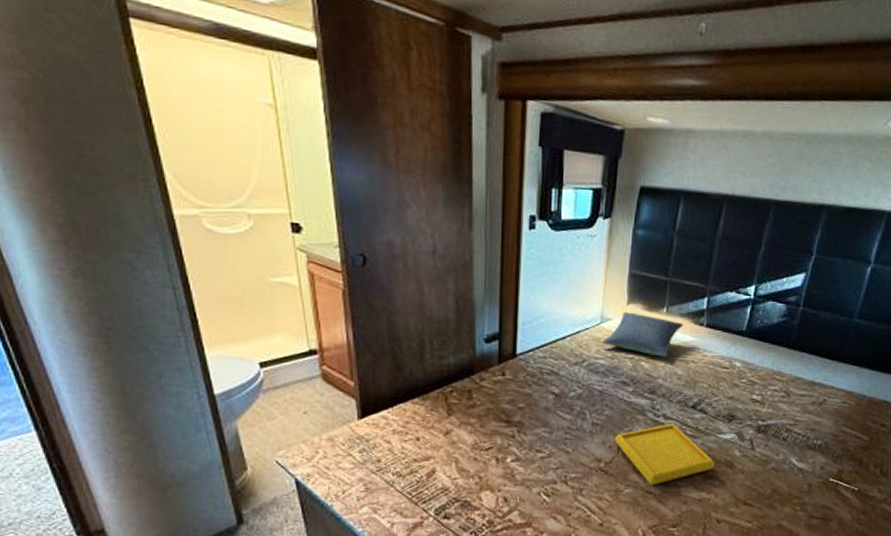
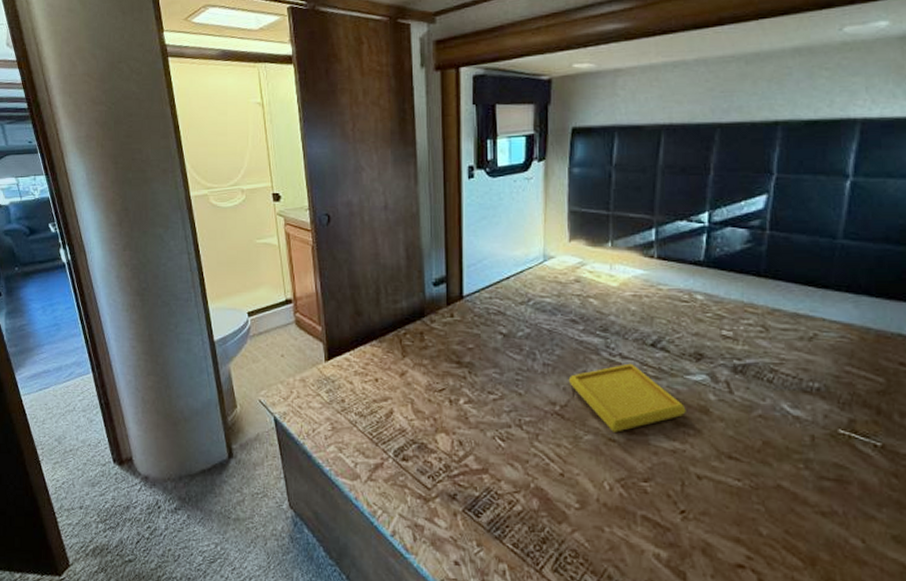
pillow: present [602,311,684,357] -> none [547,248,632,293]

